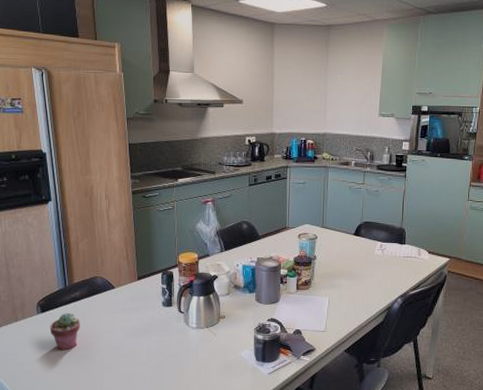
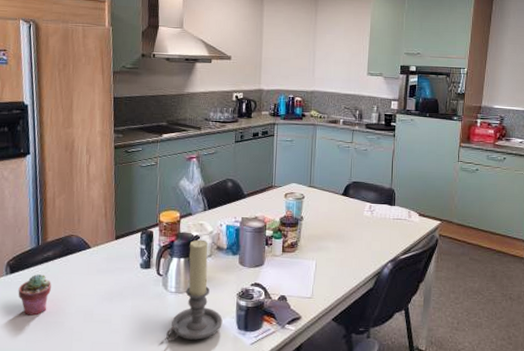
candle holder: none [190,279,242,372] -> present [166,239,223,341]

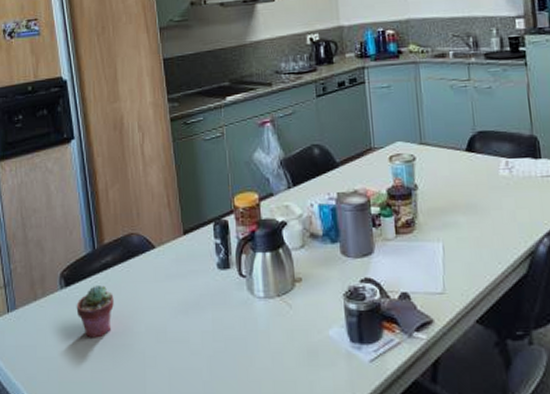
candle holder: present [166,239,223,341] -> none [259,226,330,363]

